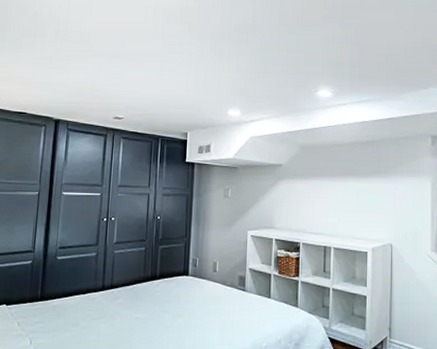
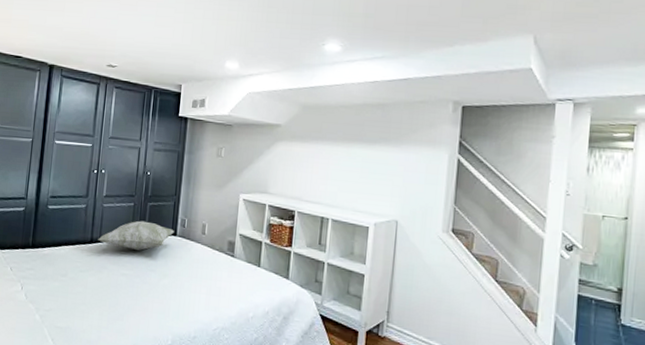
decorative pillow: none [109,264,187,294] -> present [98,220,175,251]

